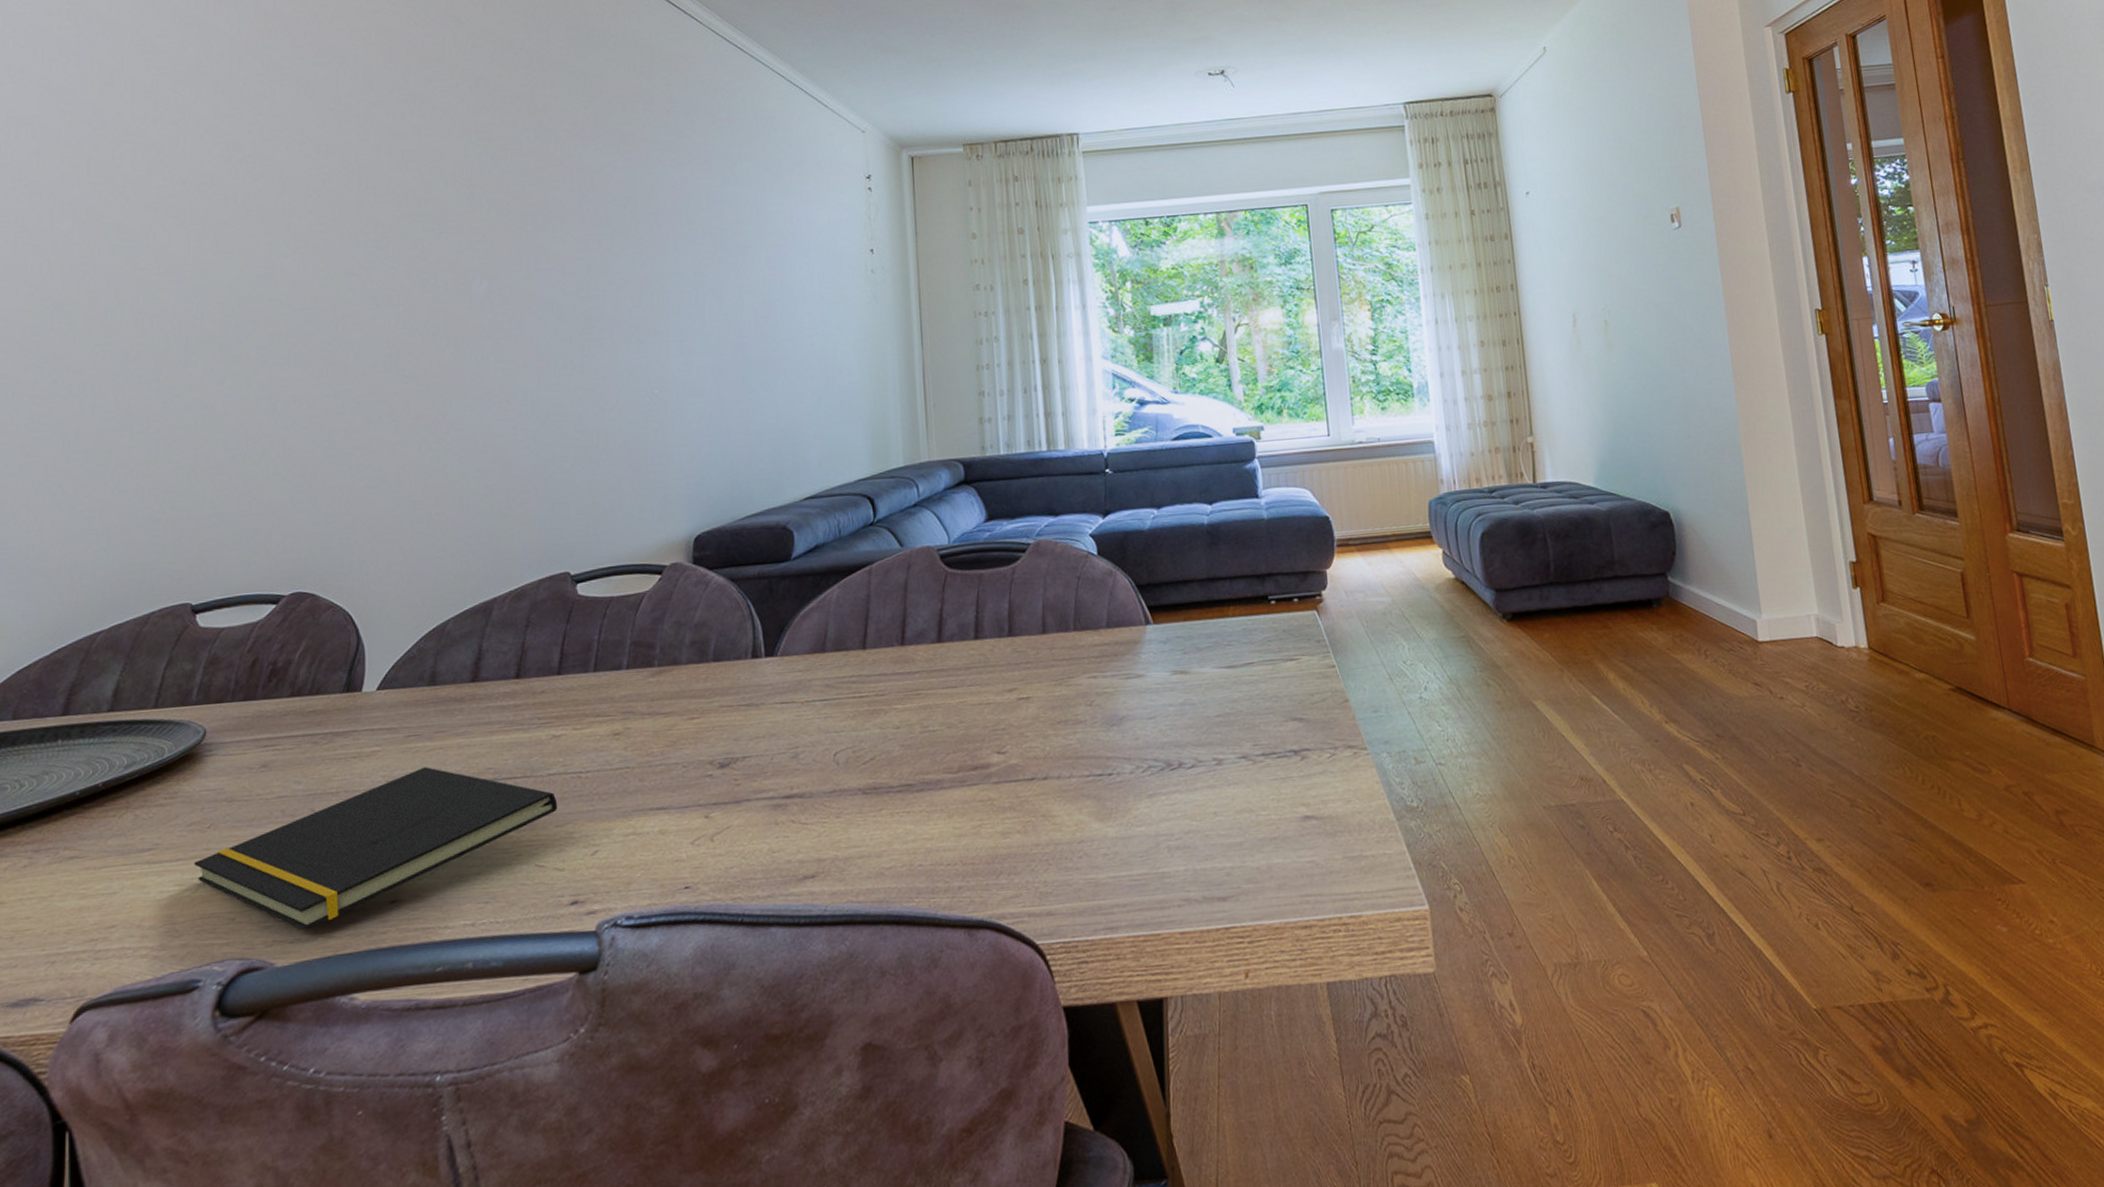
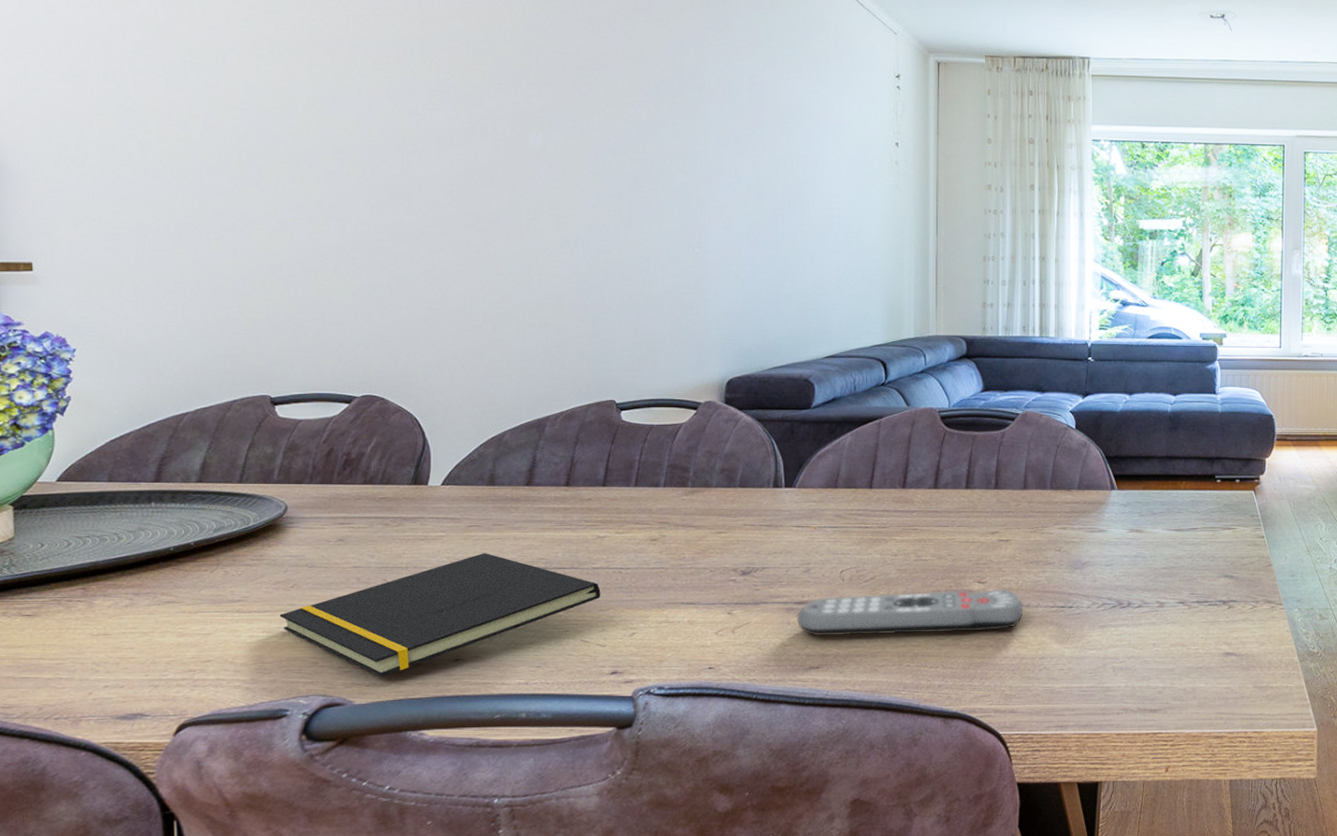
remote control: none [785,759,1054,837] -> present [796,588,1023,636]

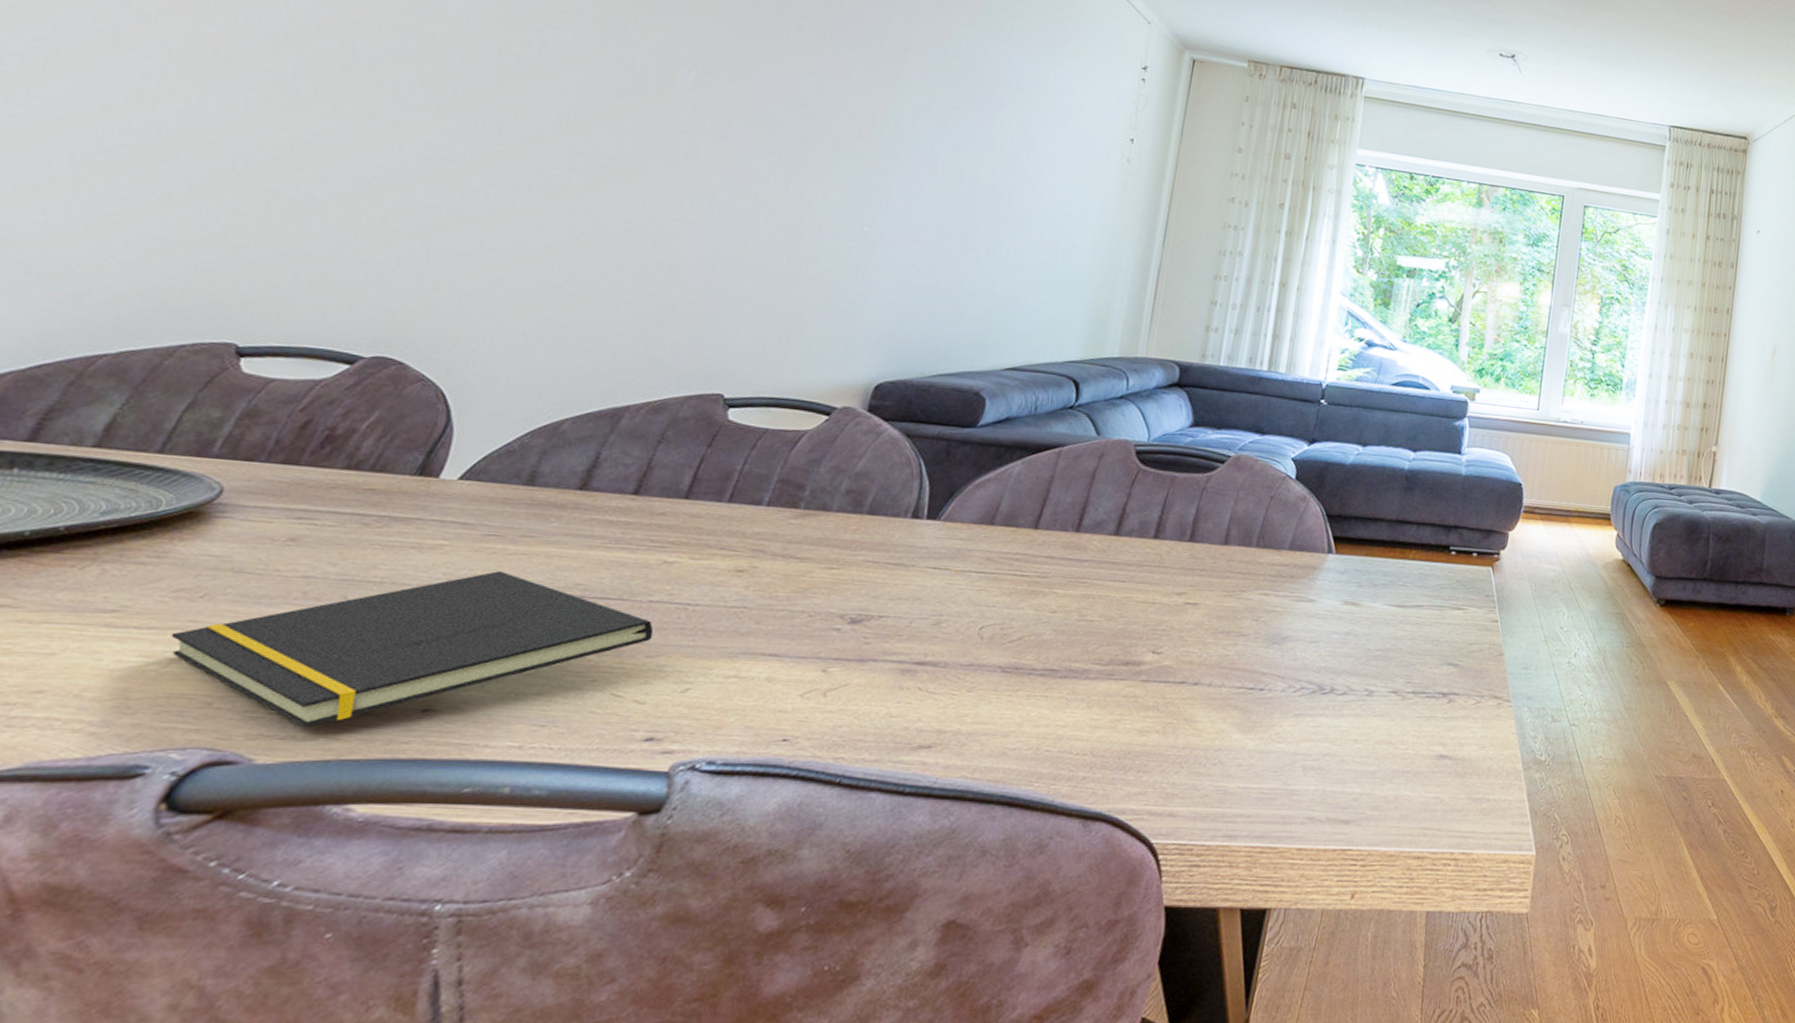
remote control: present [796,588,1023,636] -> none [912,658,1204,713]

